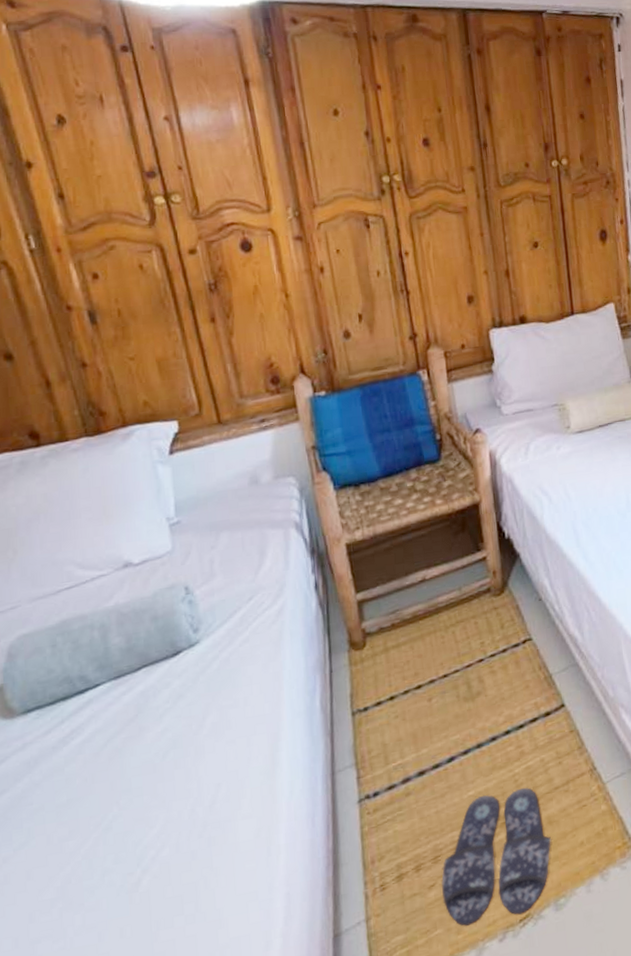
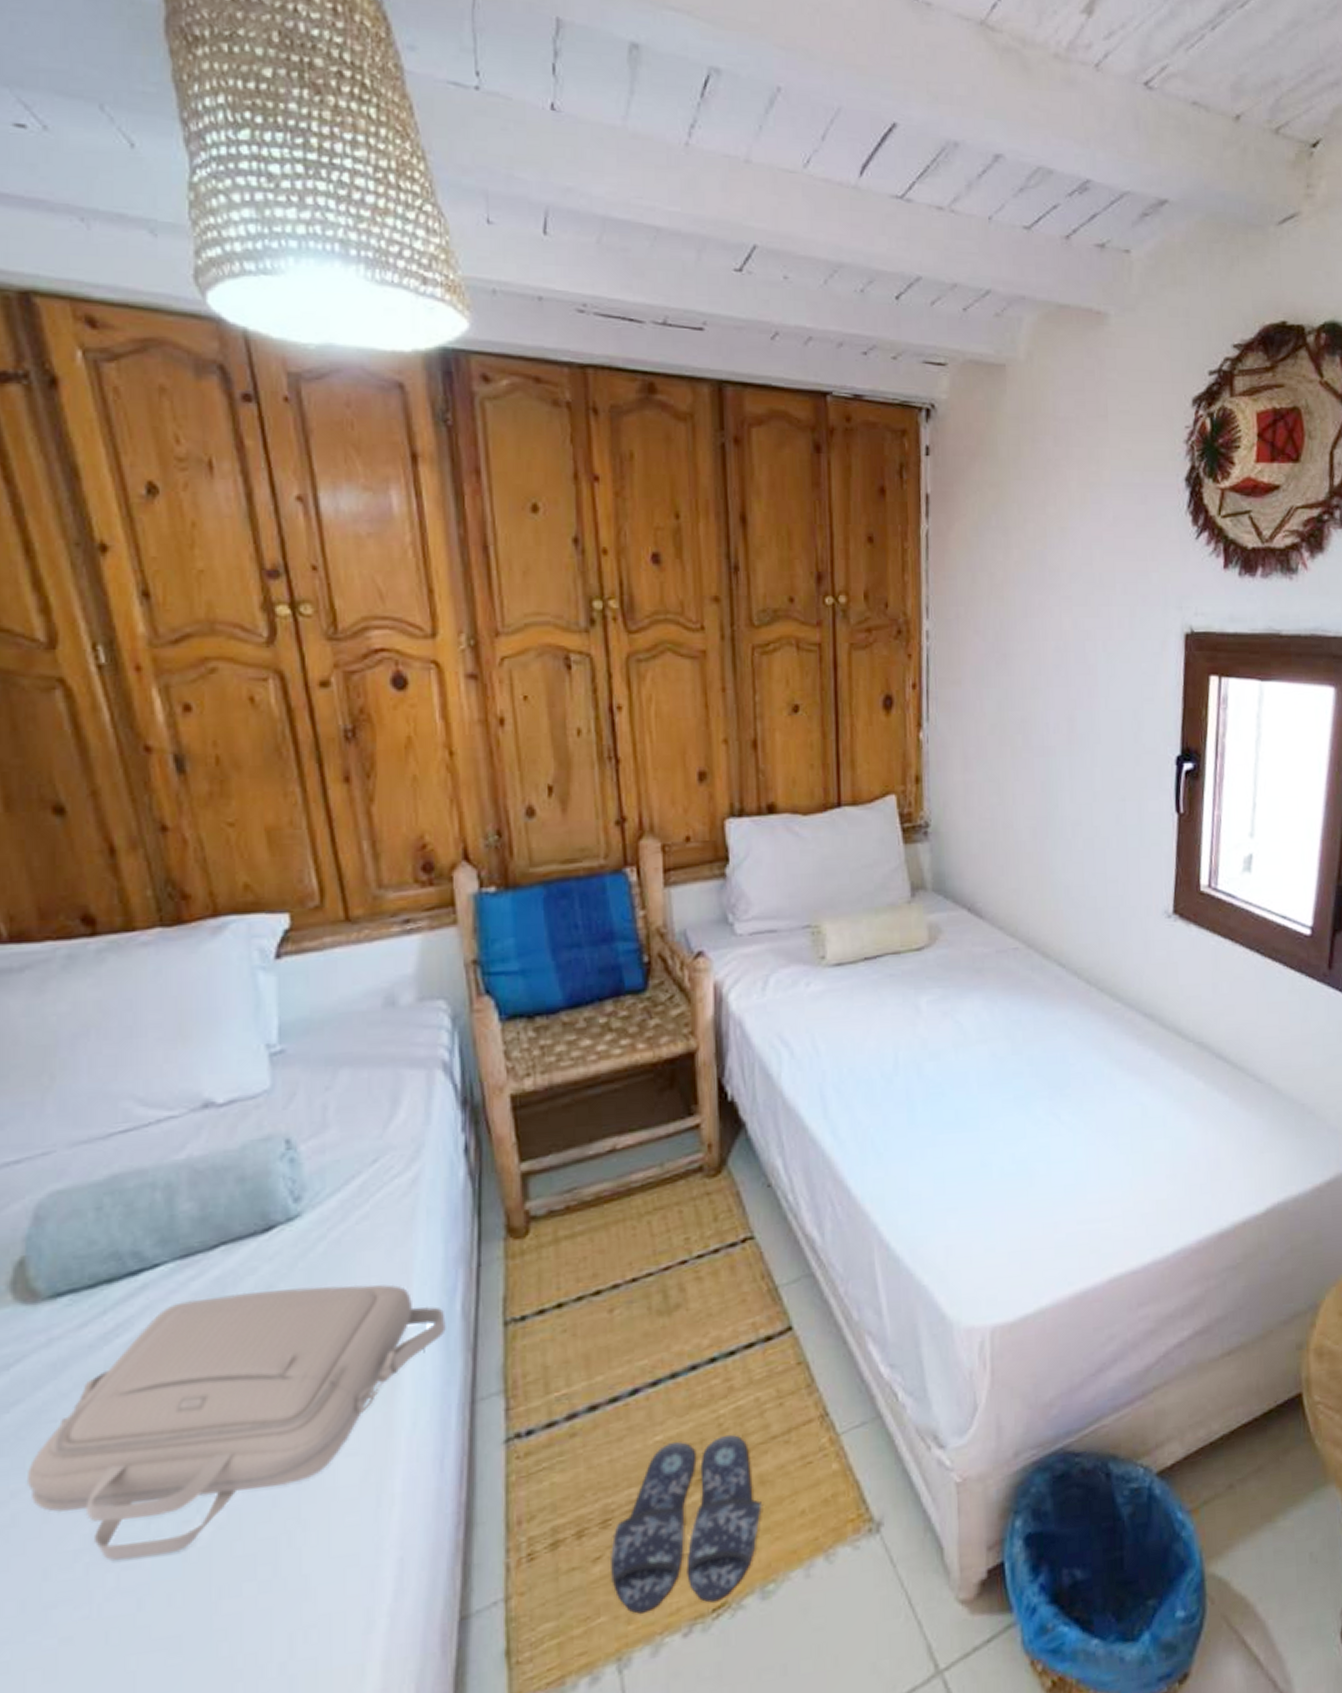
laptop bag: none [14,689,310,906] -> present [28,1284,446,1561]

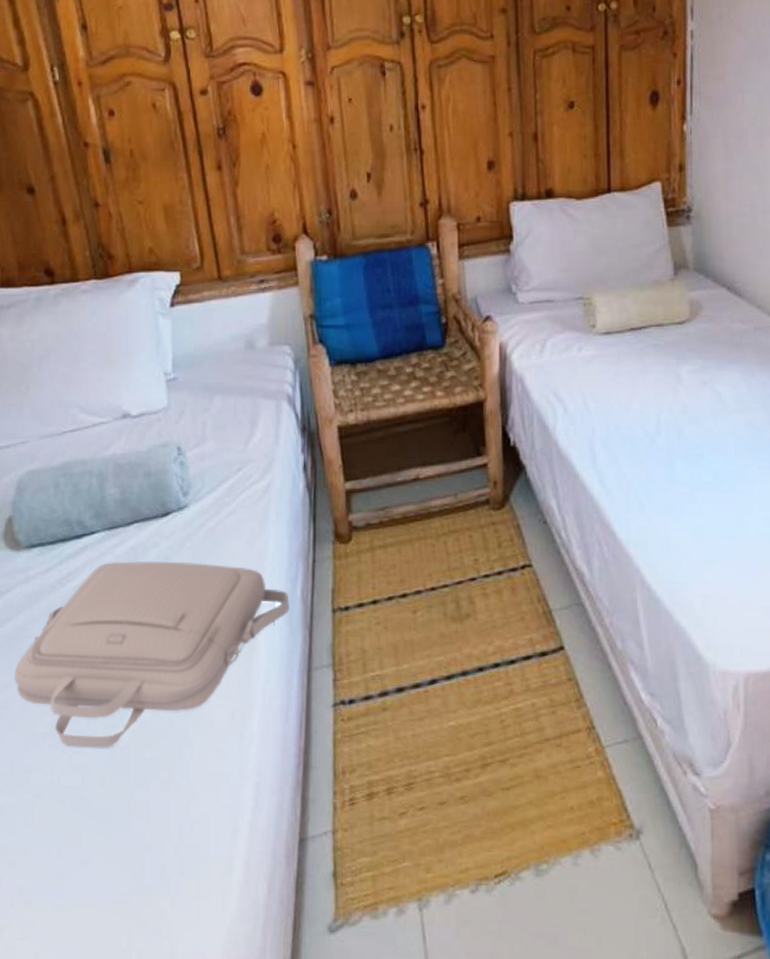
slippers: present [611,1434,763,1615] -> none [414,729,538,869]

